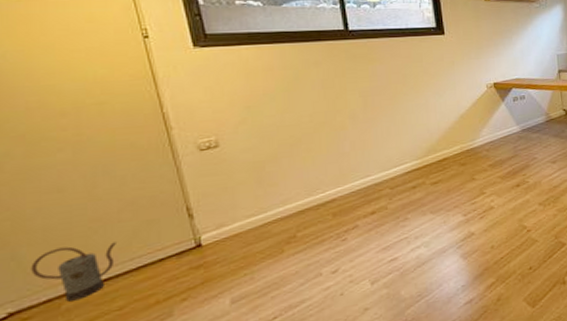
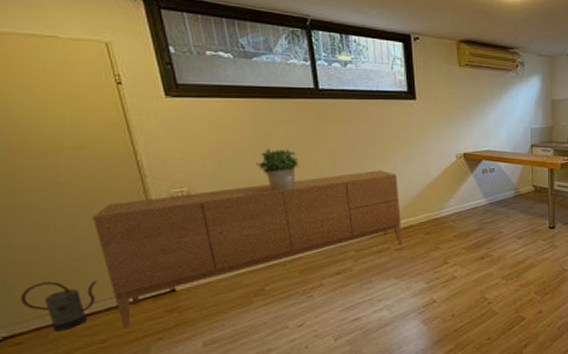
sideboard: none [113,105,438,293] -> present [92,170,403,330]
potted plant: none [286,91,330,133] -> present [256,148,299,190]

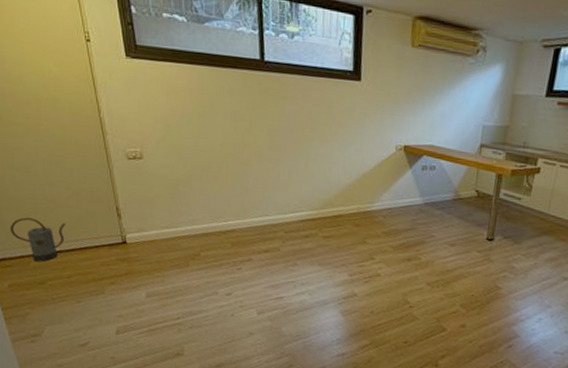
sideboard: present [92,170,403,330] -> none [63,153,333,270]
potted plant: present [256,148,299,190] -> none [200,118,239,162]

